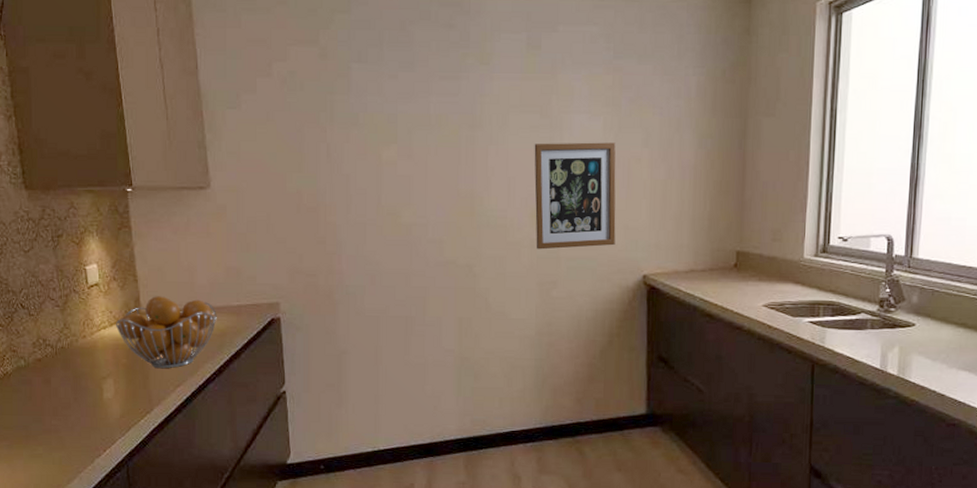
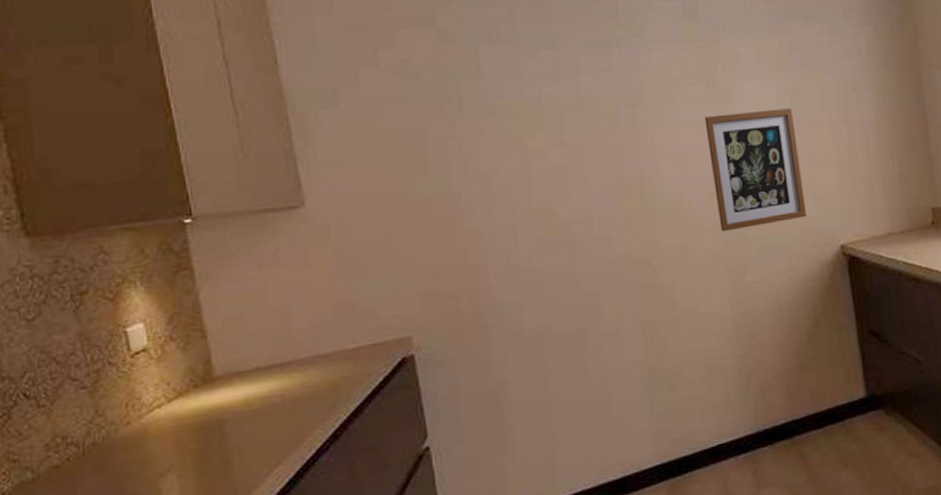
fruit basket: present [116,296,217,369] -> none [177,348,326,449]

